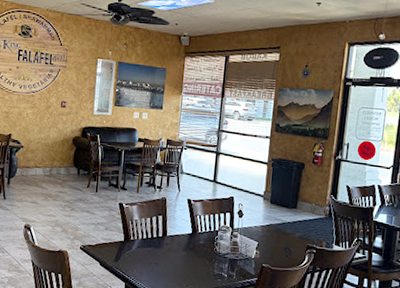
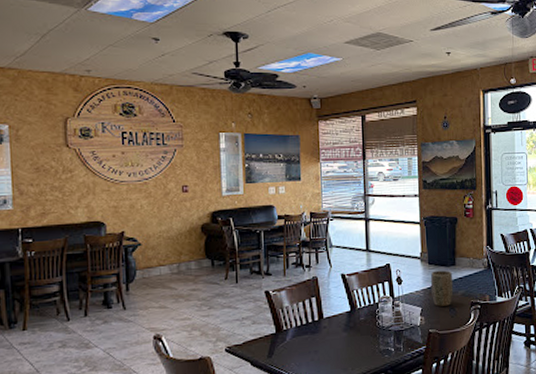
plant pot: none [269,210,293,245] -> present [430,270,453,307]

